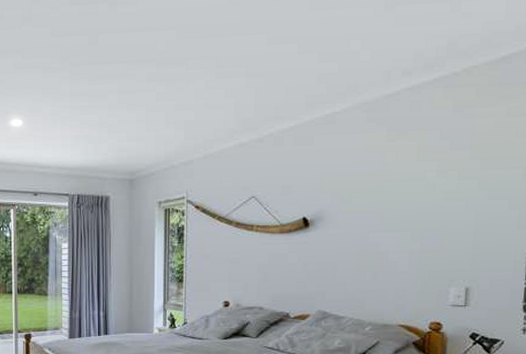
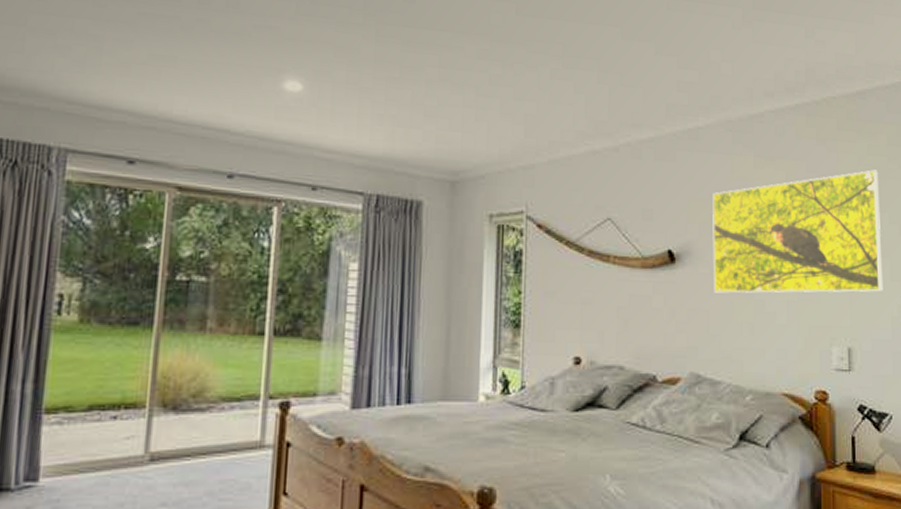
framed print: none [342,130,516,249] -> present [712,170,883,294]

